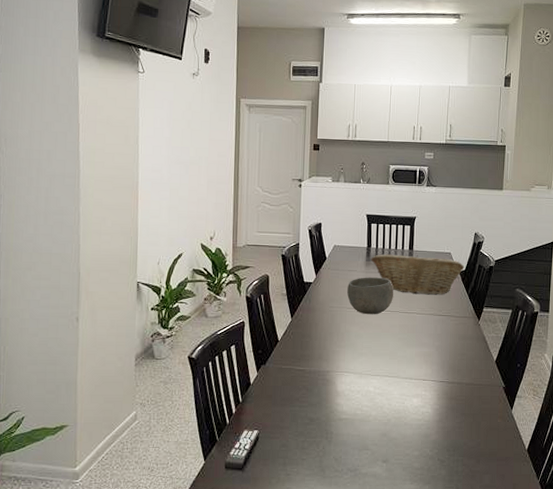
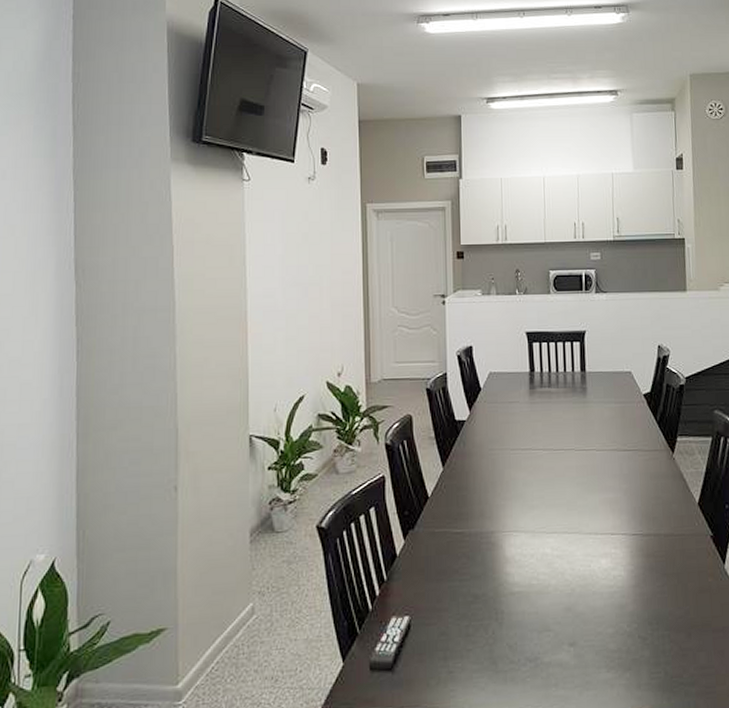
bowl: present [347,277,393,315] -> none [509,408,566,456]
fruit basket: present [370,254,465,295] -> none [535,377,650,427]

